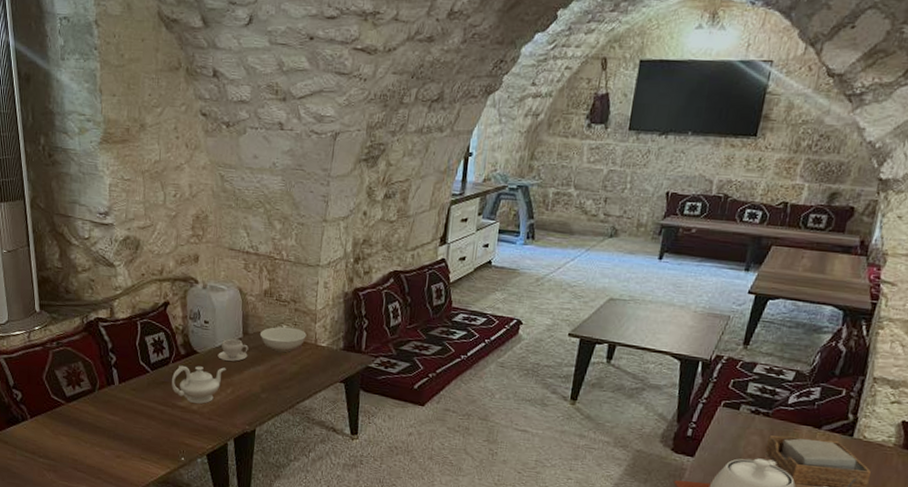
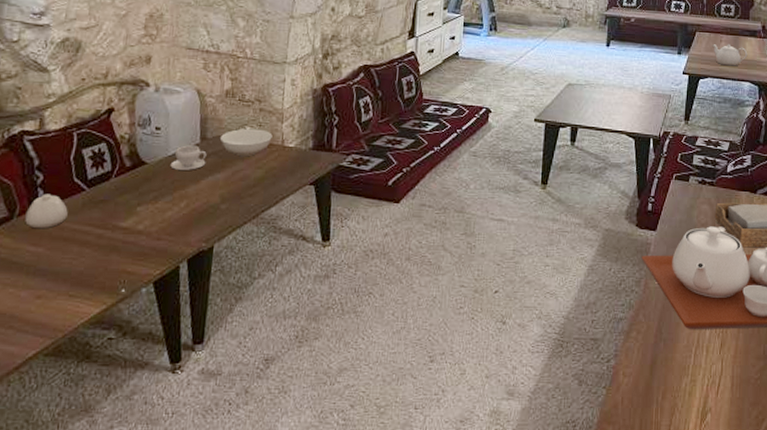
sugar bowl: none [104,372,138,402] -> present [25,193,69,229]
teapot: present [172,365,226,404] -> none [113,178,180,222]
teapot: none [790,261,836,287] -> present [712,44,748,66]

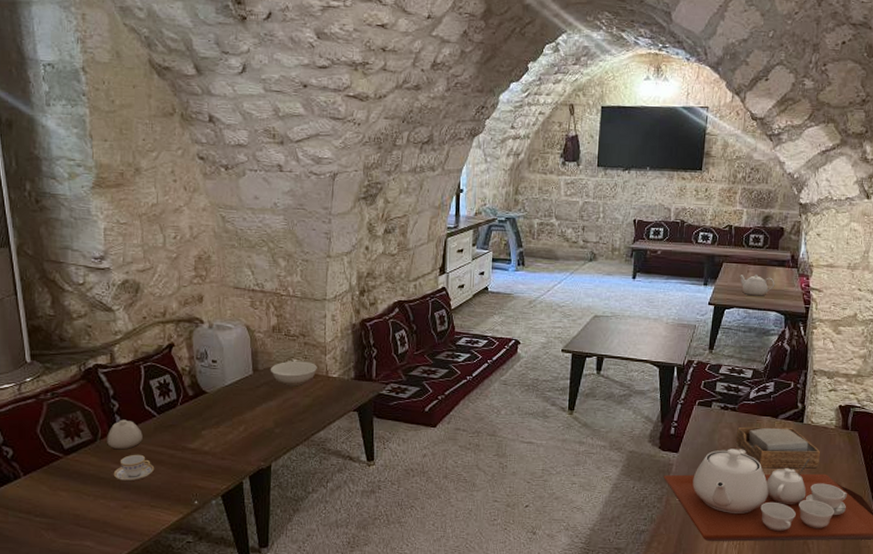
teacup: none [28,234,79,266] -> present [113,454,155,481]
teacup: present [170,145,207,171] -> none [228,376,259,400]

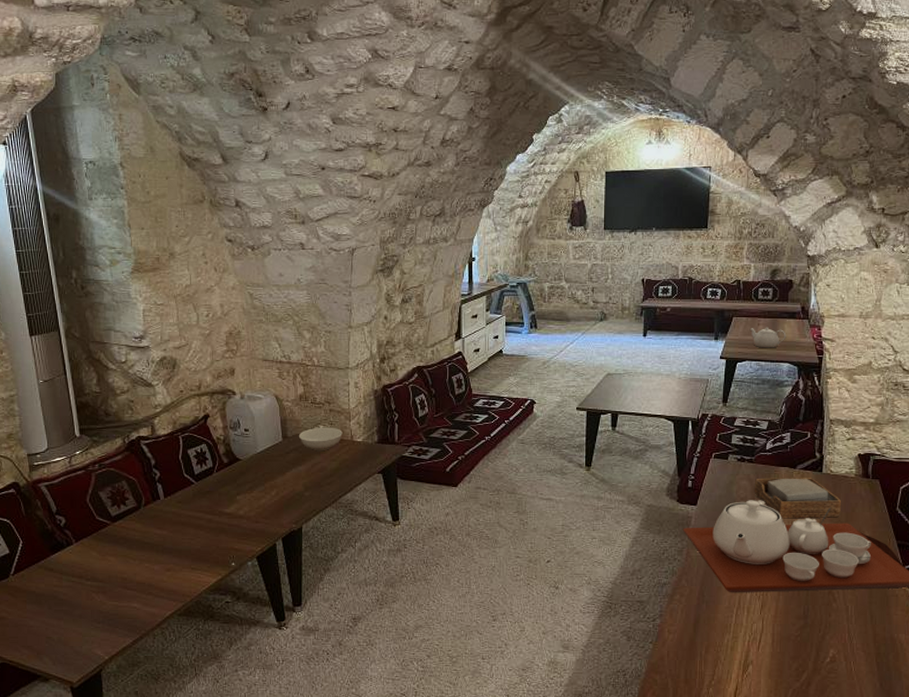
sugar bowl: present [107,419,144,450] -> none [150,487,184,516]
teacup: present [113,454,155,481] -> none [156,520,194,545]

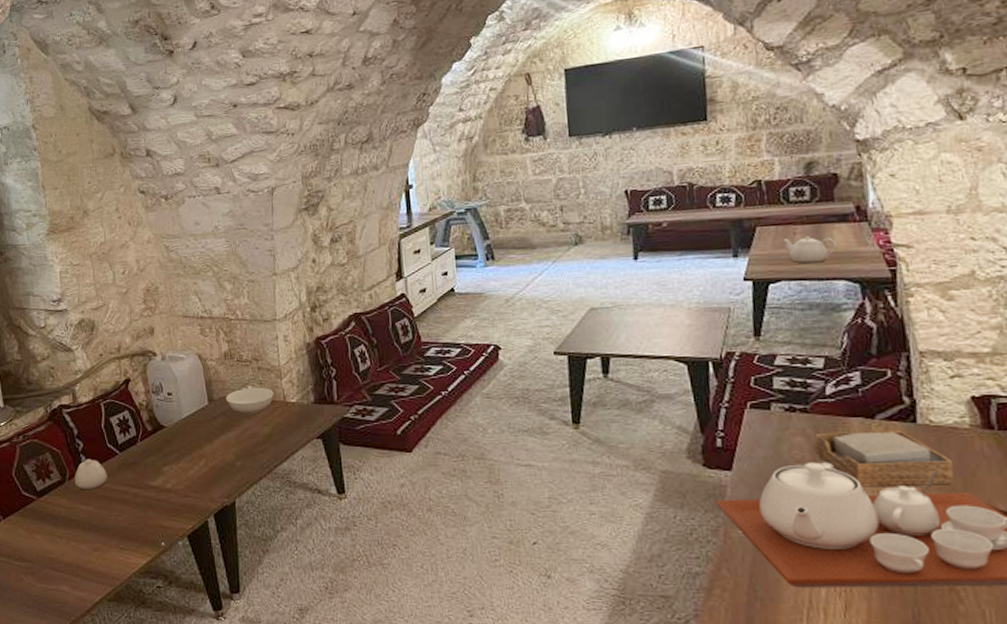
sugar bowl: none [150,487,184,516] -> present [74,459,108,490]

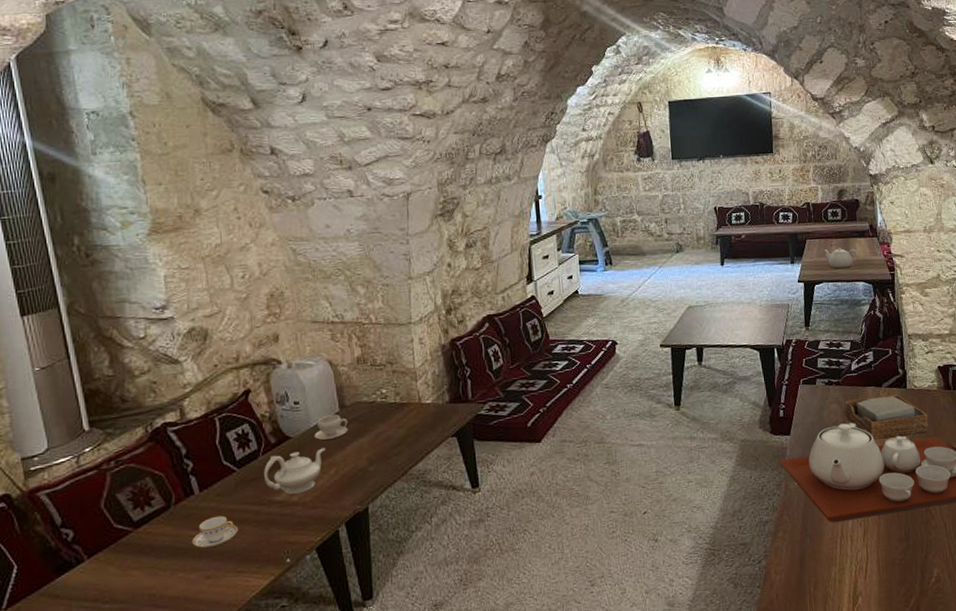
sugar bowl: present [74,459,108,490] -> none [182,479,224,515]
teacup: none [82,494,121,522] -> present [192,515,239,548]
teapot: none [142,439,196,481] -> present [264,447,326,494]
teacup: none [185,407,216,432] -> present [314,414,348,441]
bowl: present [225,387,274,415] -> none [358,390,409,419]

